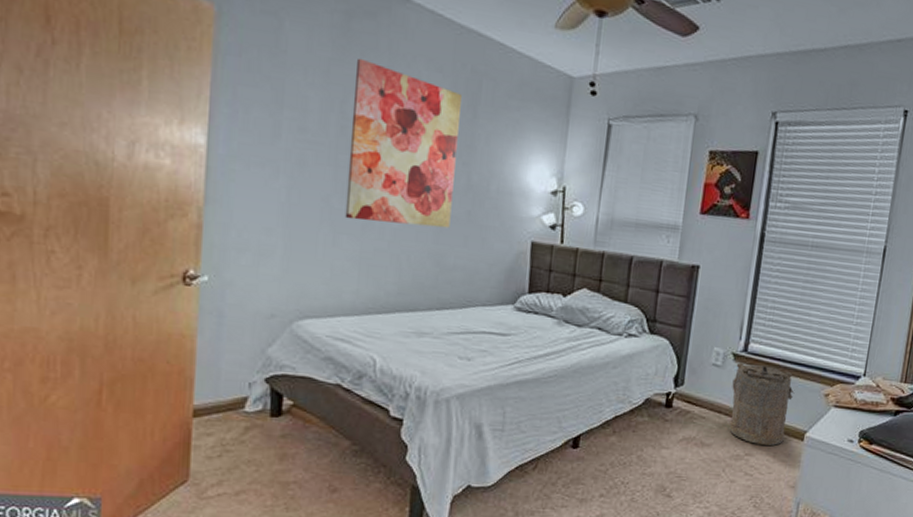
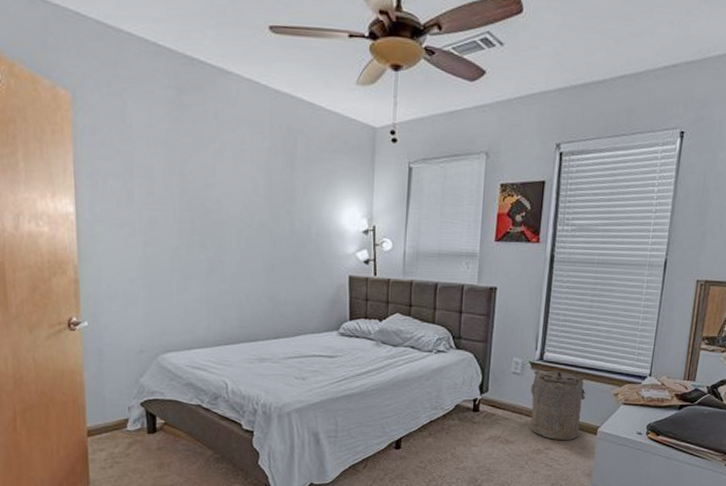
wall art: present [345,58,462,229] -> none [189,127,280,269]

